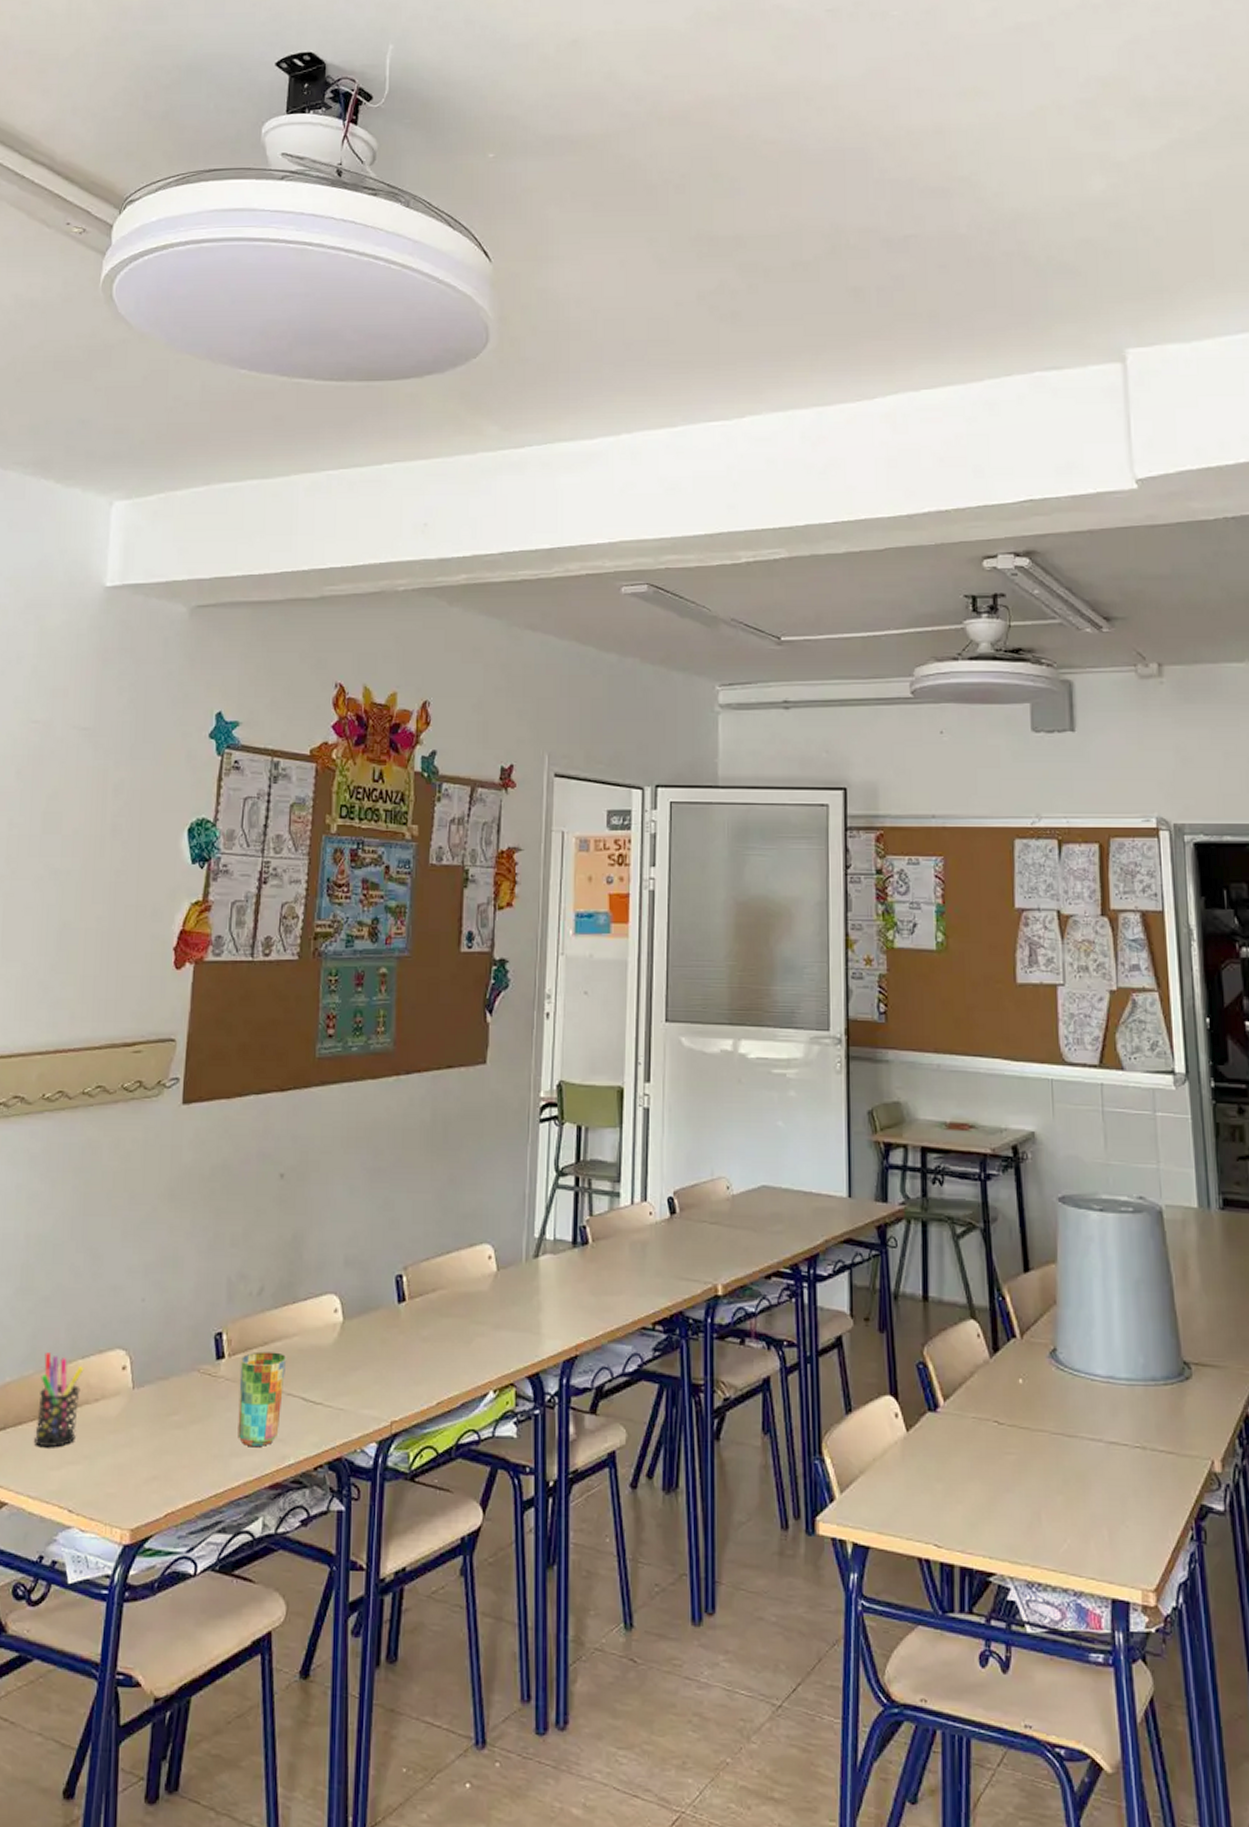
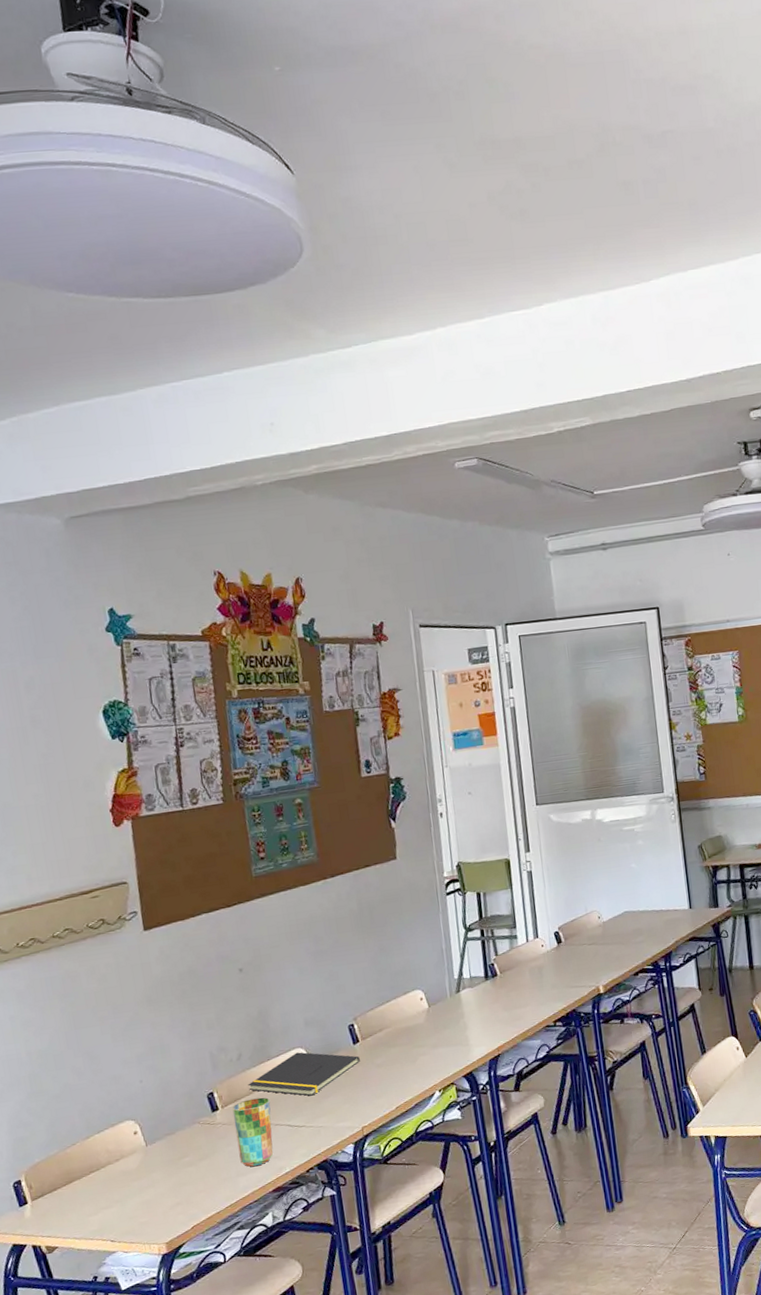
pen holder: present [35,1352,84,1448] -> none [65,1134,105,1202]
notepad: none [264,1299,403,1364] -> present [248,1052,360,1096]

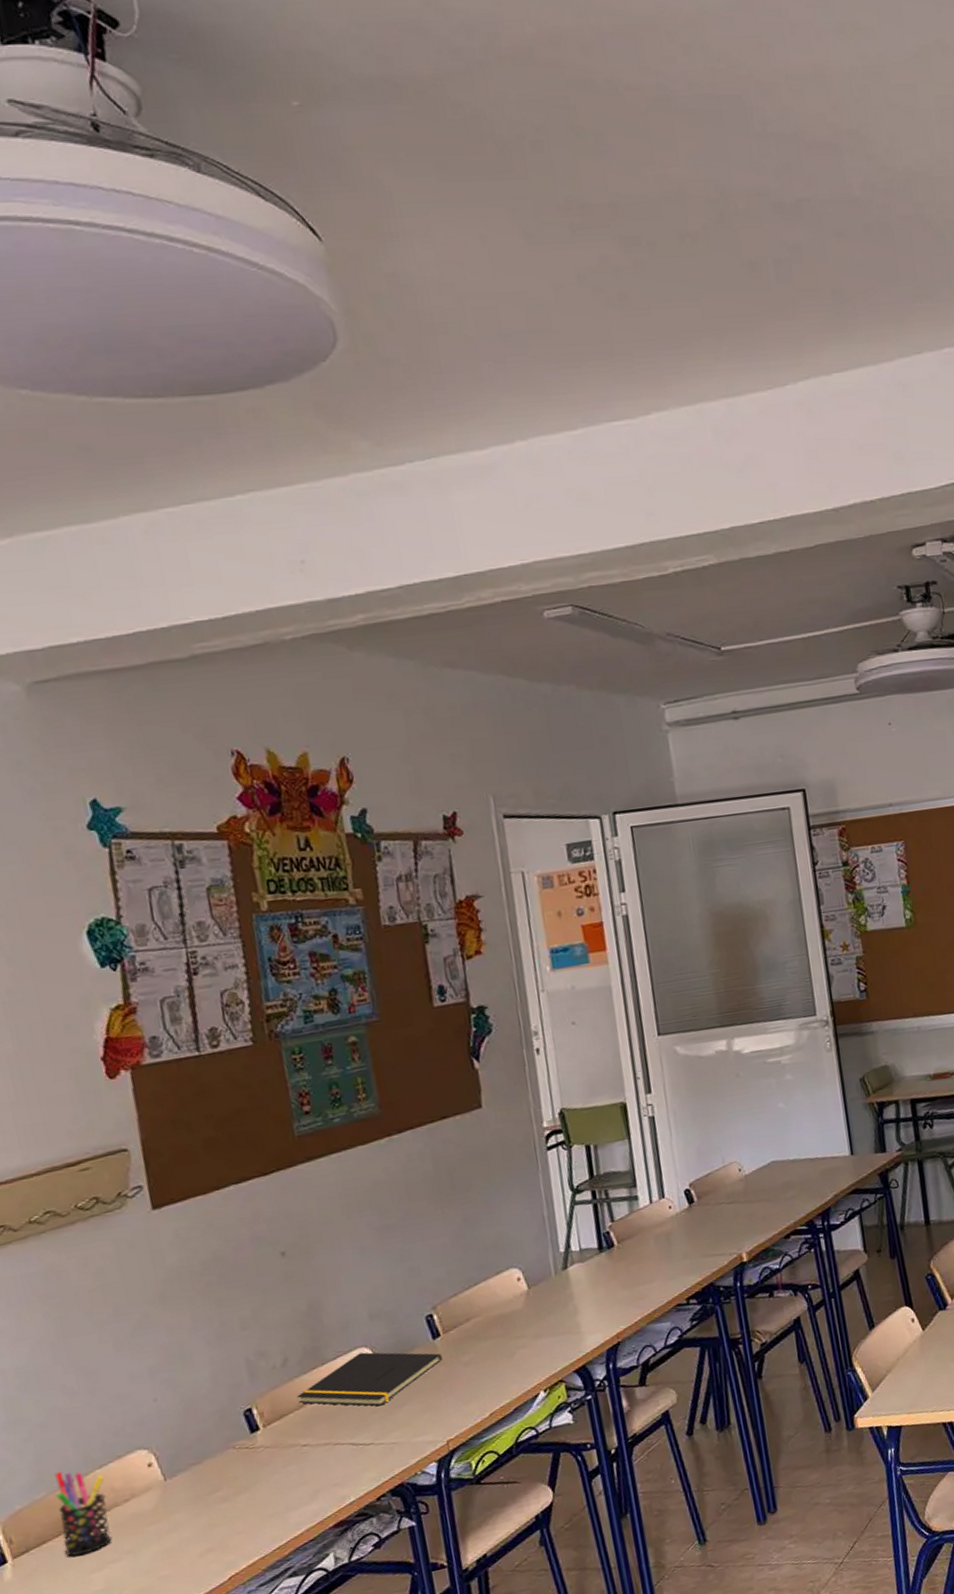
pen holder: none [65,1134,105,1202] -> present [54,1472,112,1557]
cup: present [232,1097,273,1167] -> none [277,1411,333,1499]

